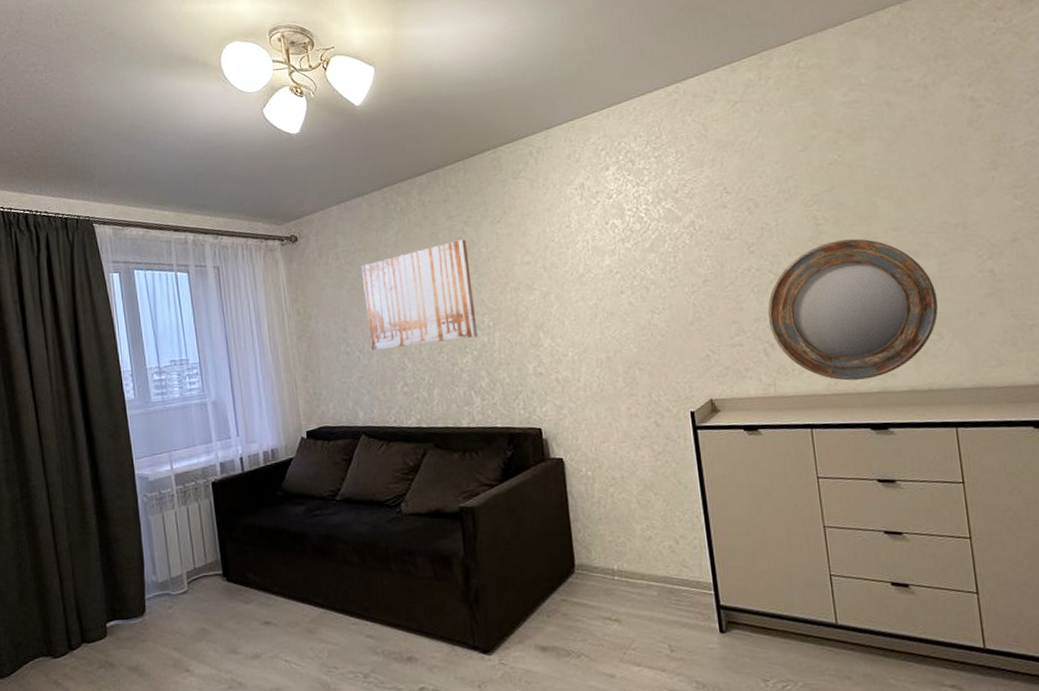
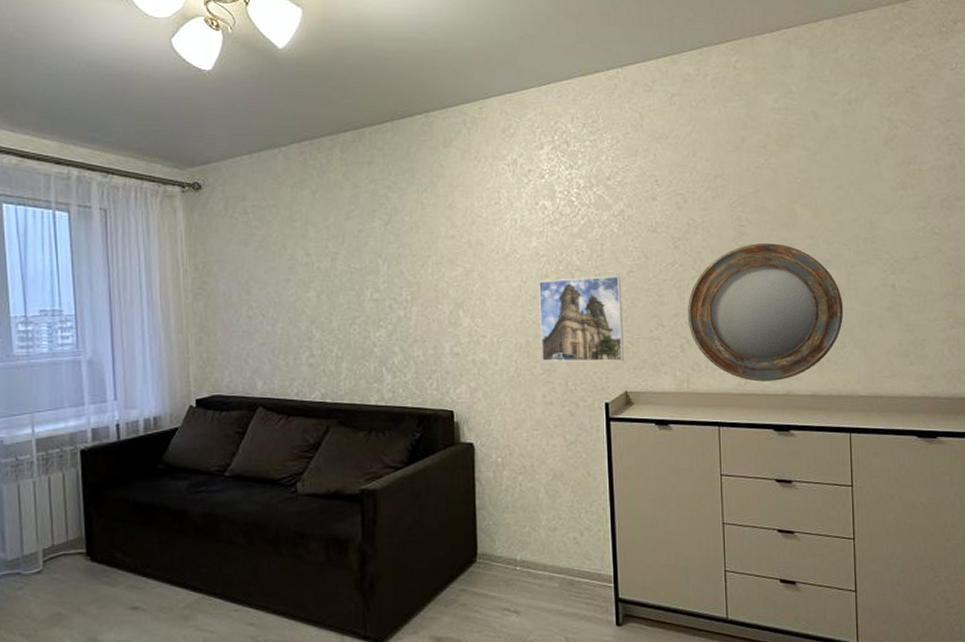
wall art: present [362,239,478,351] -> none [272,206,394,317]
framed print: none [615,285,706,375] -> present [539,276,624,362]

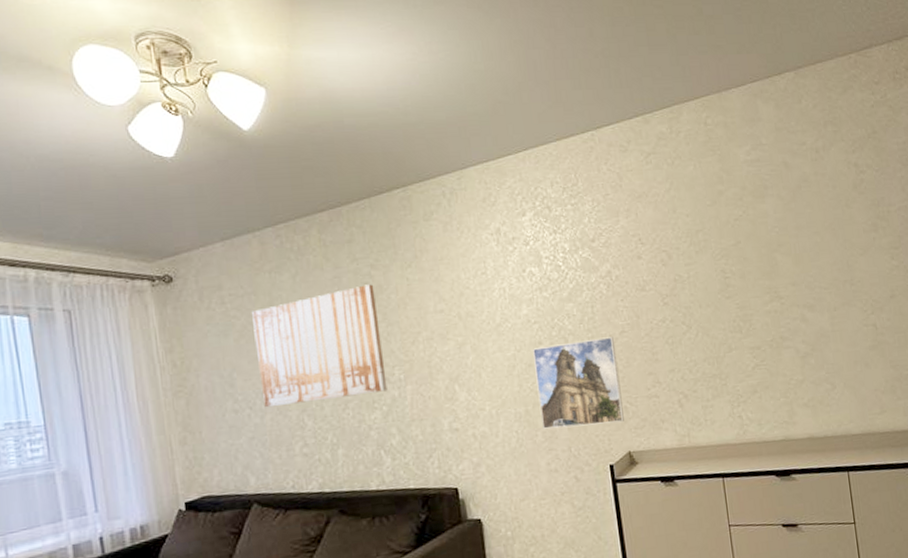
wall art: none [272,206,394,317] -> present [252,284,388,408]
home mirror: present [687,243,844,382] -> none [681,292,831,430]

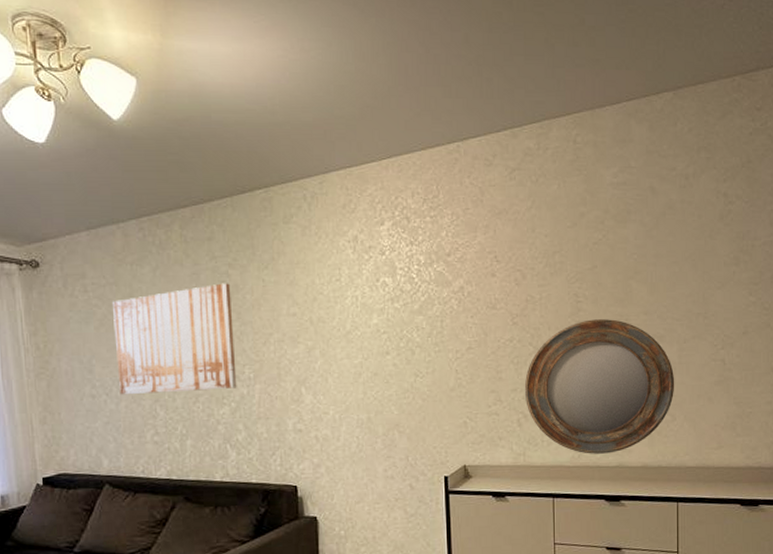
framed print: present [533,336,624,429] -> none [380,352,463,438]
home mirror: none [681,292,831,430] -> present [524,319,675,454]

